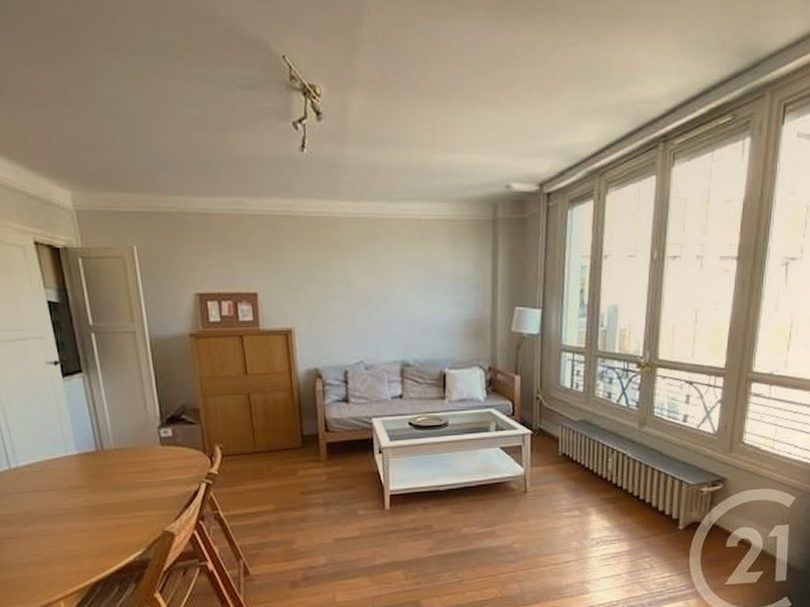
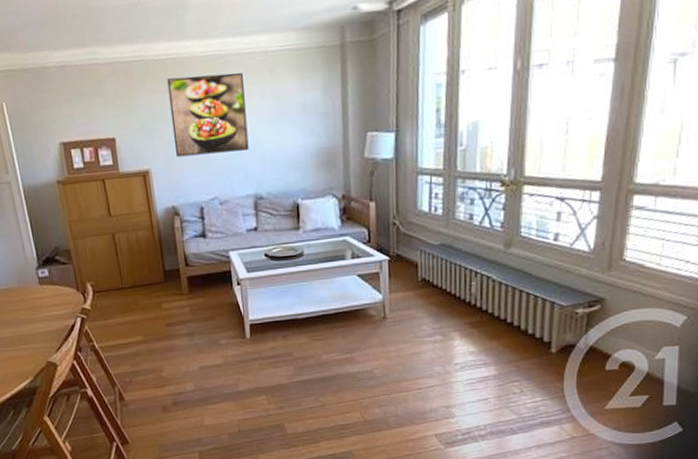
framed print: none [316,236,398,318] -> present [167,72,249,157]

